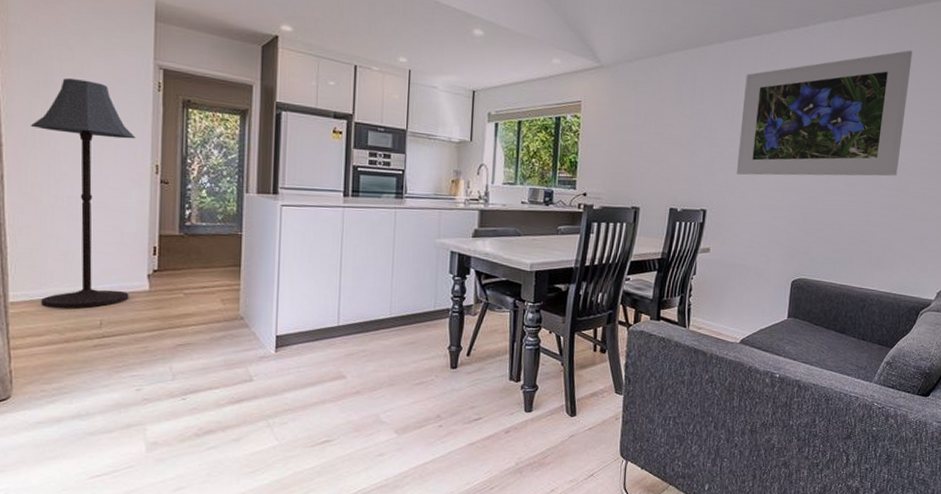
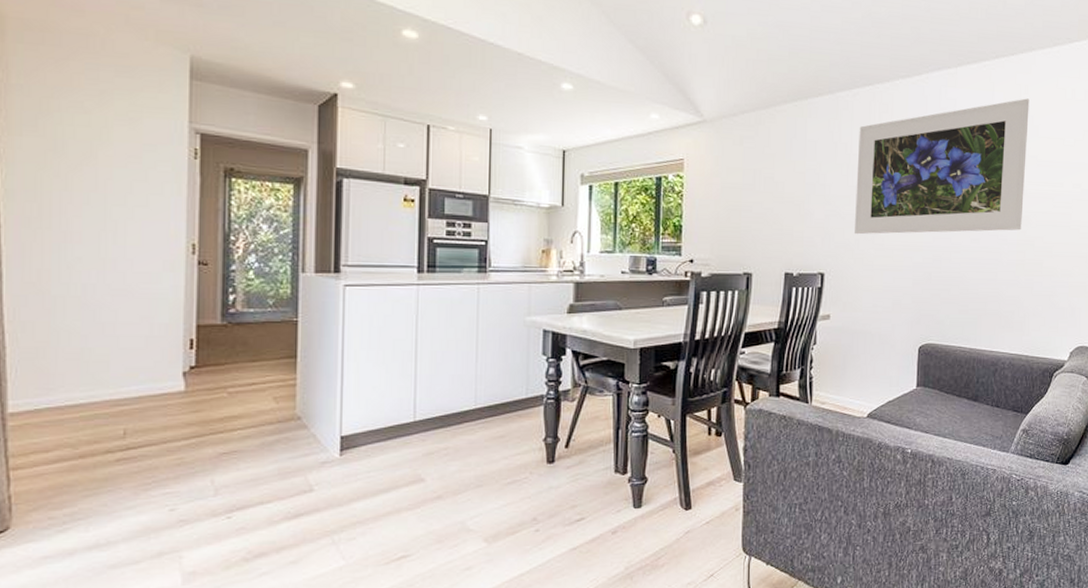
floor lamp: present [30,78,136,309] -> none [35,146,167,418]

